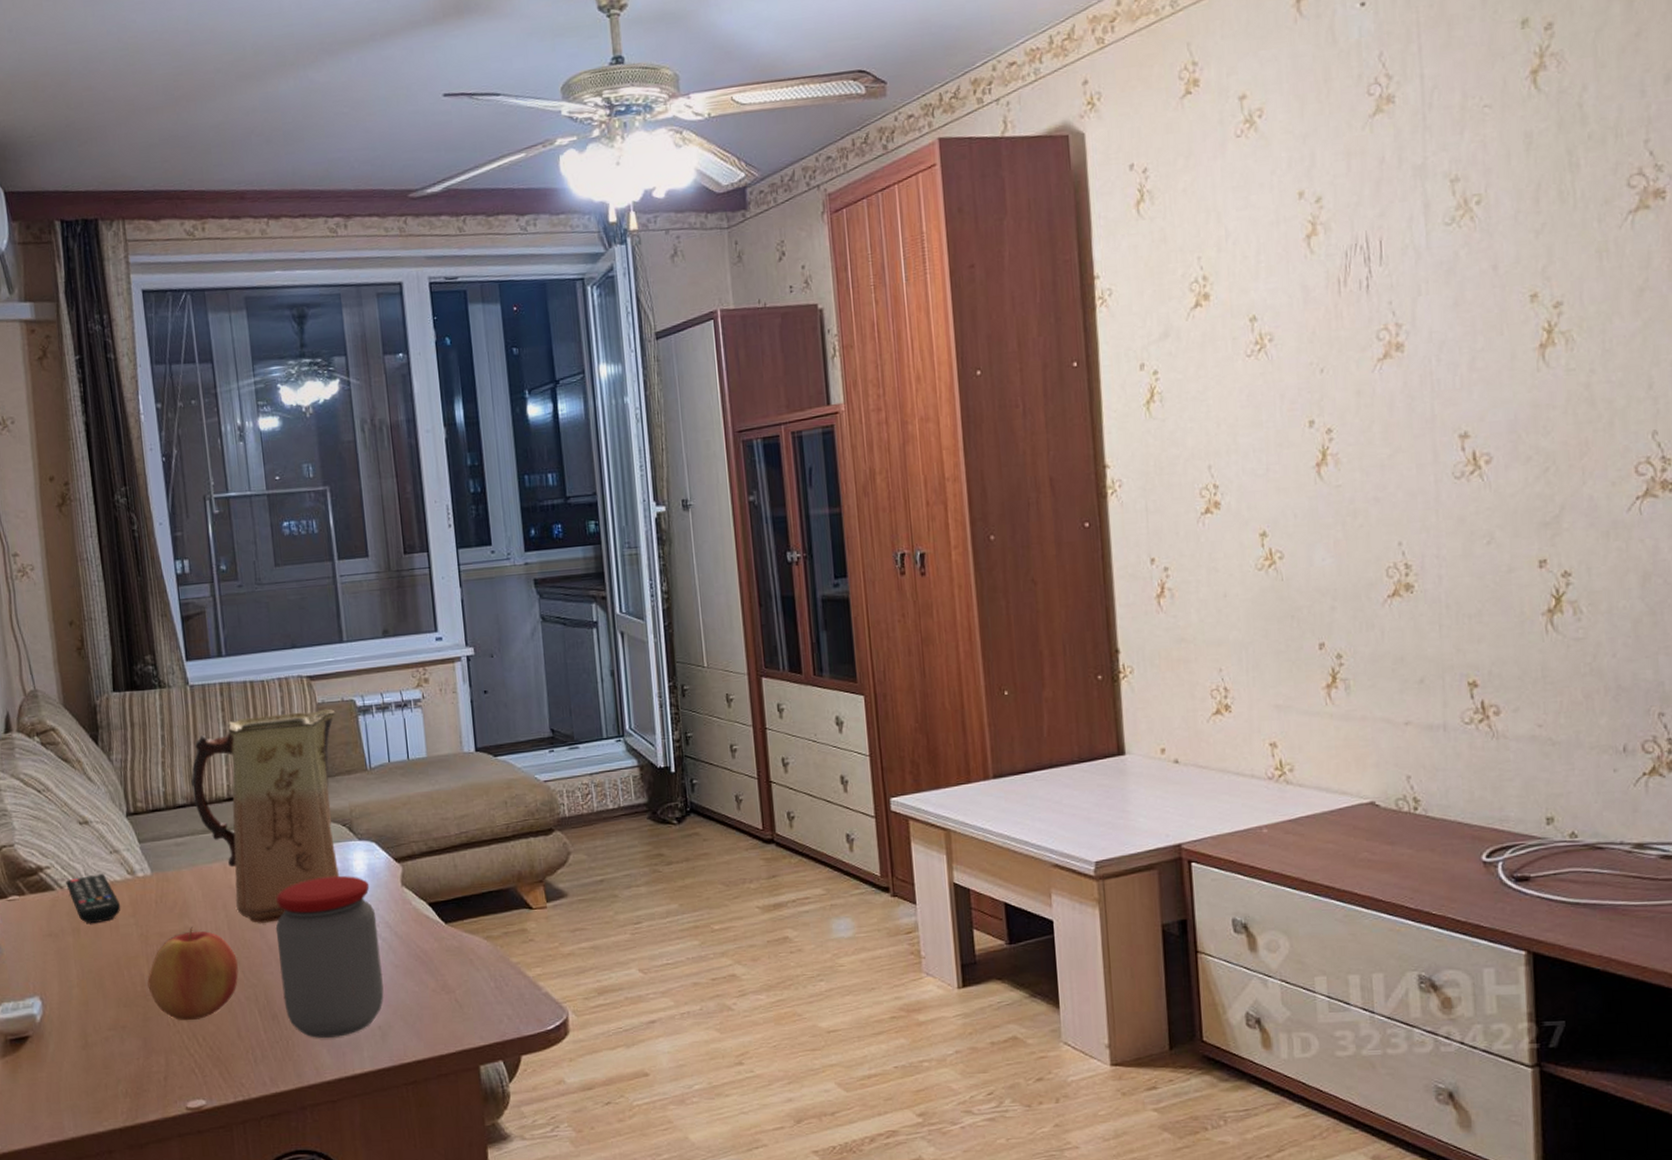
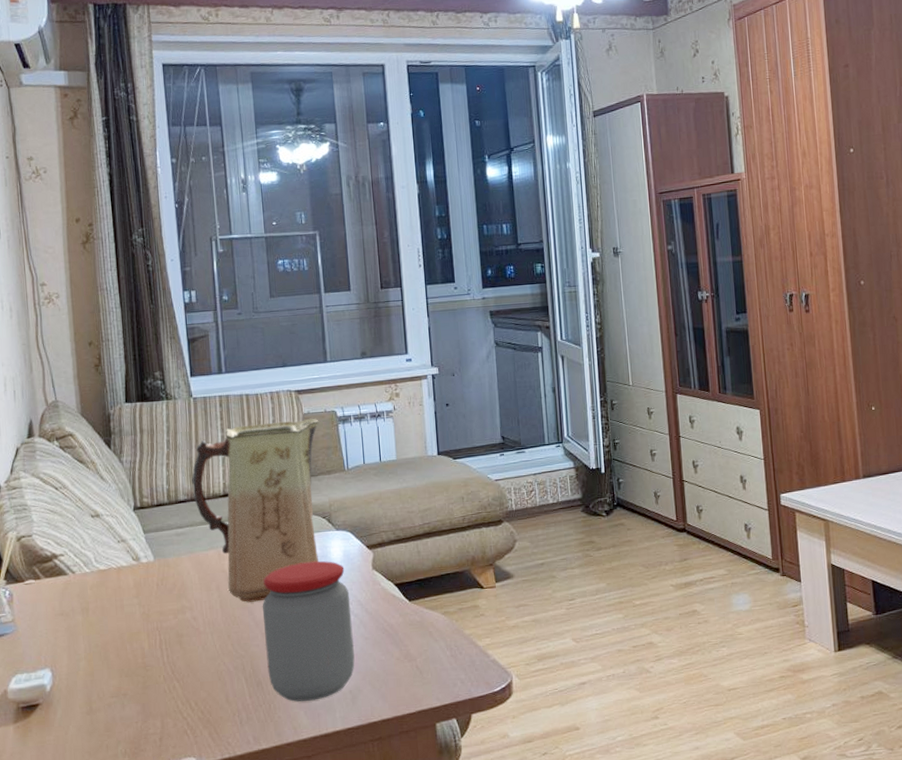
remote control: present [66,873,121,923] -> none [77,560,126,603]
apple: present [147,927,239,1021] -> none [147,606,228,689]

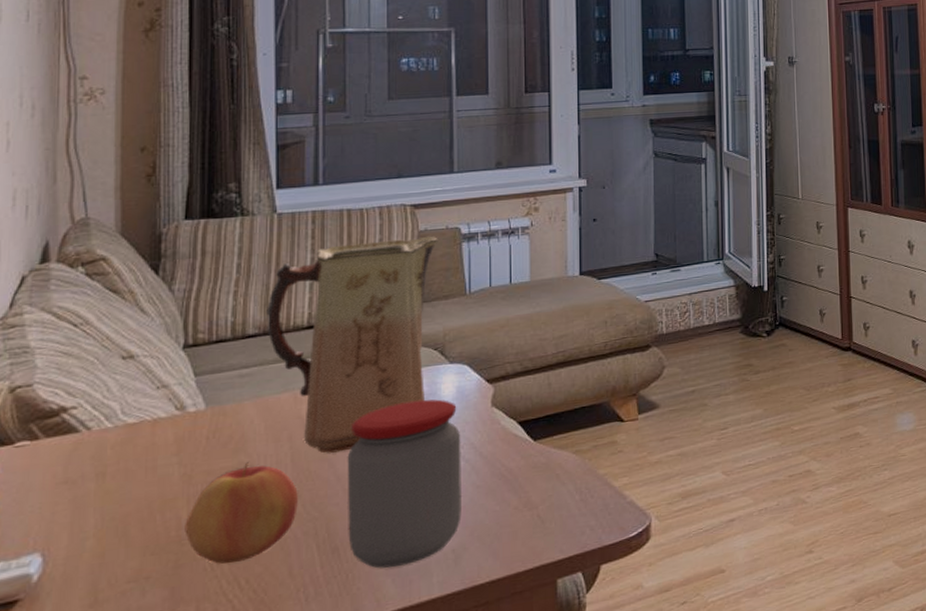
apple: none [147,606,228,689] -> present [185,462,298,564]

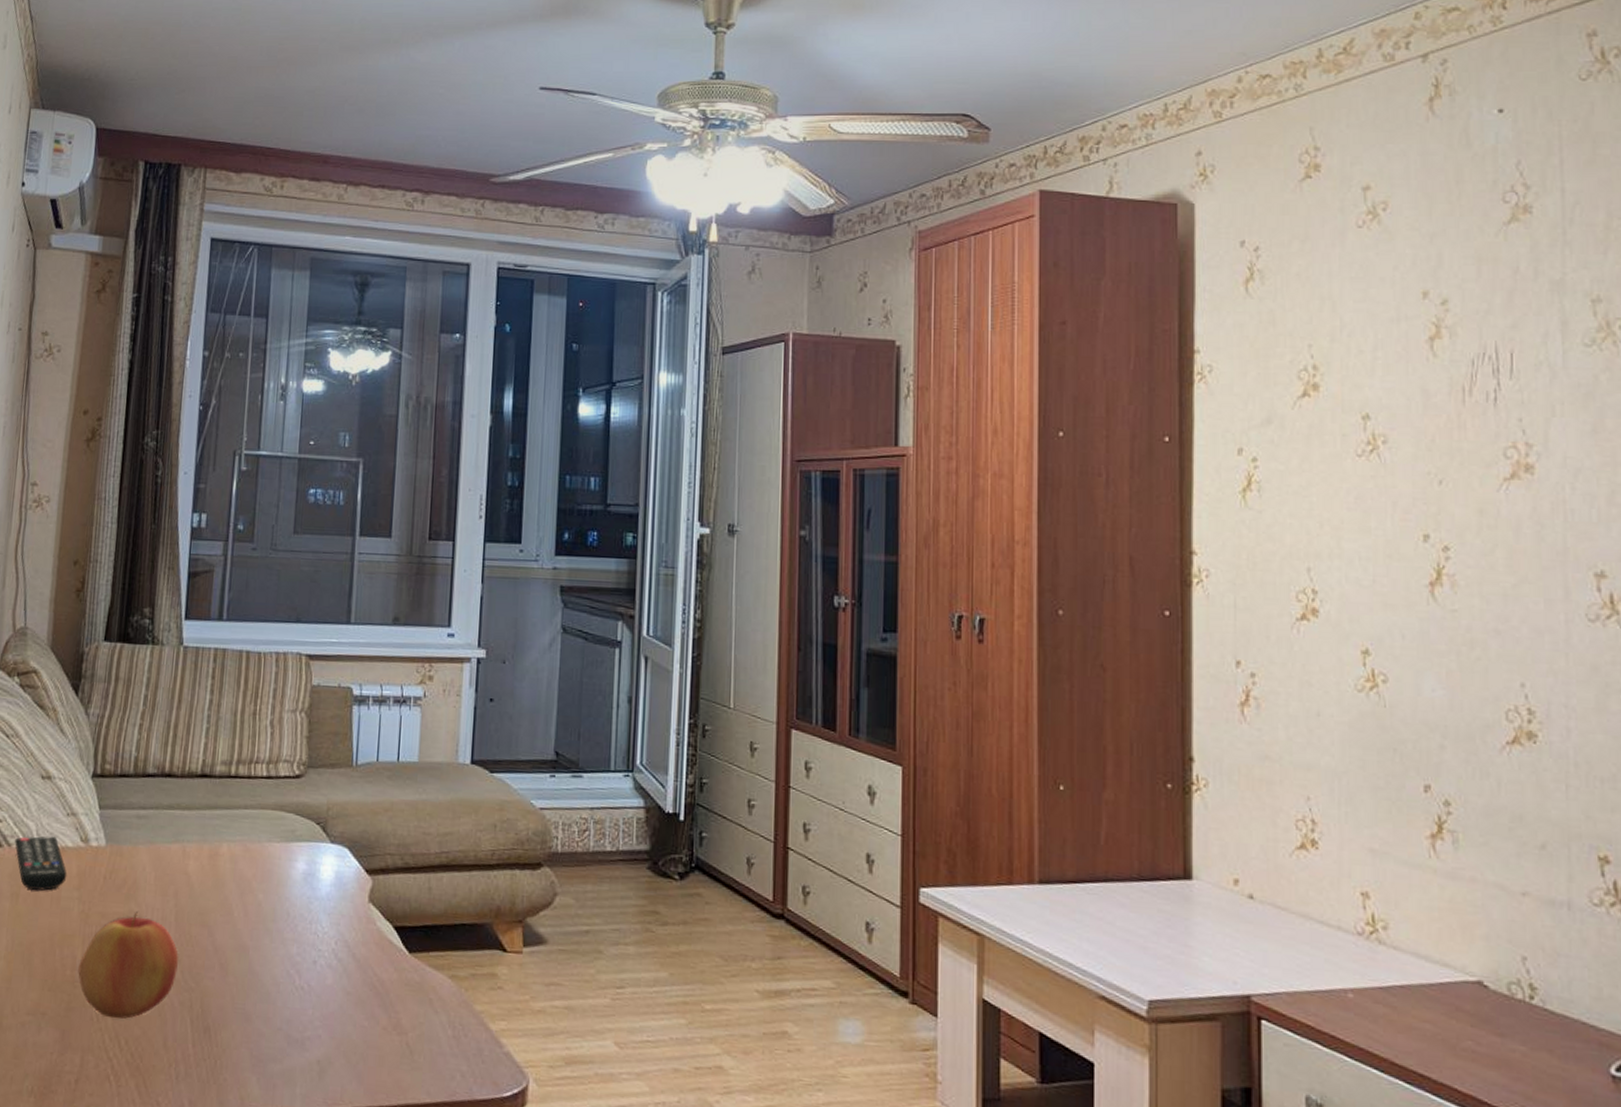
remote control: none [95,411,163,466] -> present [15,836,67,891]
vase: present [267,236,438,453] -> none [164,689,330,921]
jar: present [347,399,462,569] -> none [220,878,336,1066]

